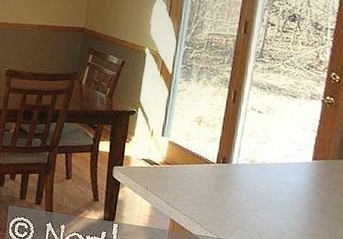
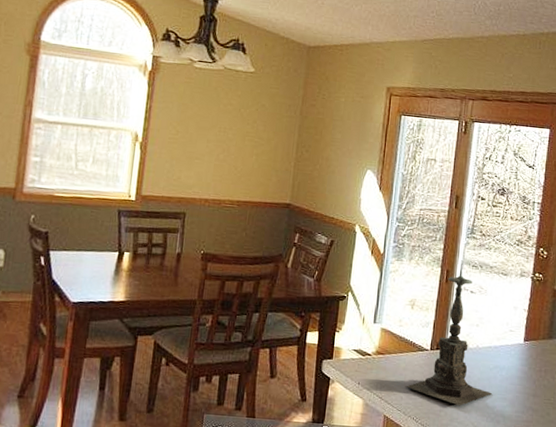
candle holder: none [191,82,279,216] -> present [405,260,493,407]

